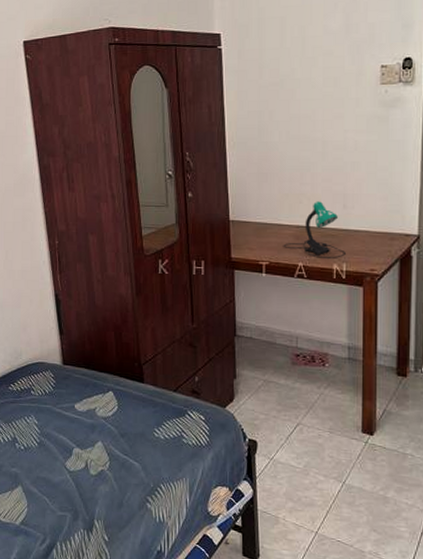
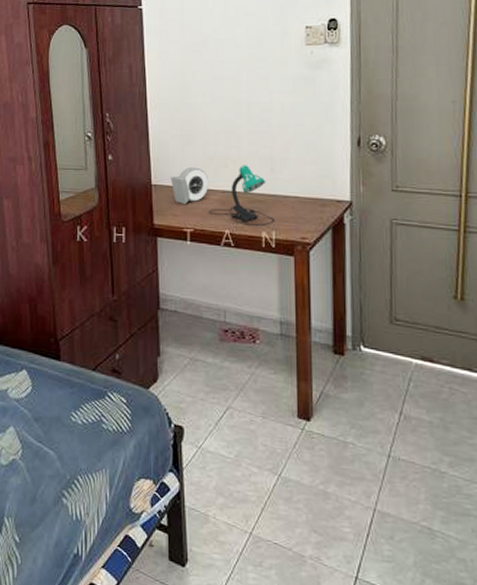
alarm clock: none [247,204,285,239] -> present [170,167,209,204]

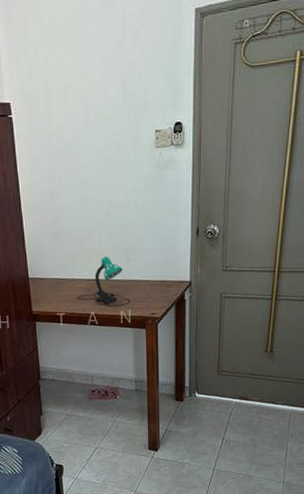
alarm clock: present [170,167,209,204] -> none [44,261,77,293]

